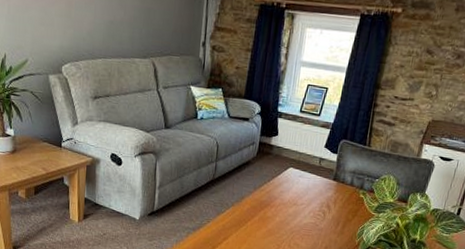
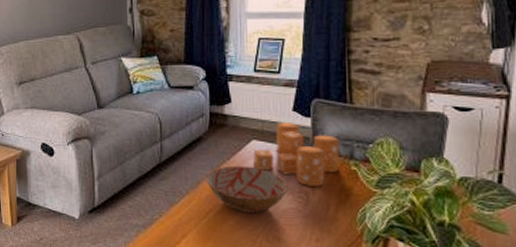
bowl: none [249,186,312,225] -> present [206,165,289,213]
candle: none [288,156,356,208] -> present [253,123,340,186]

